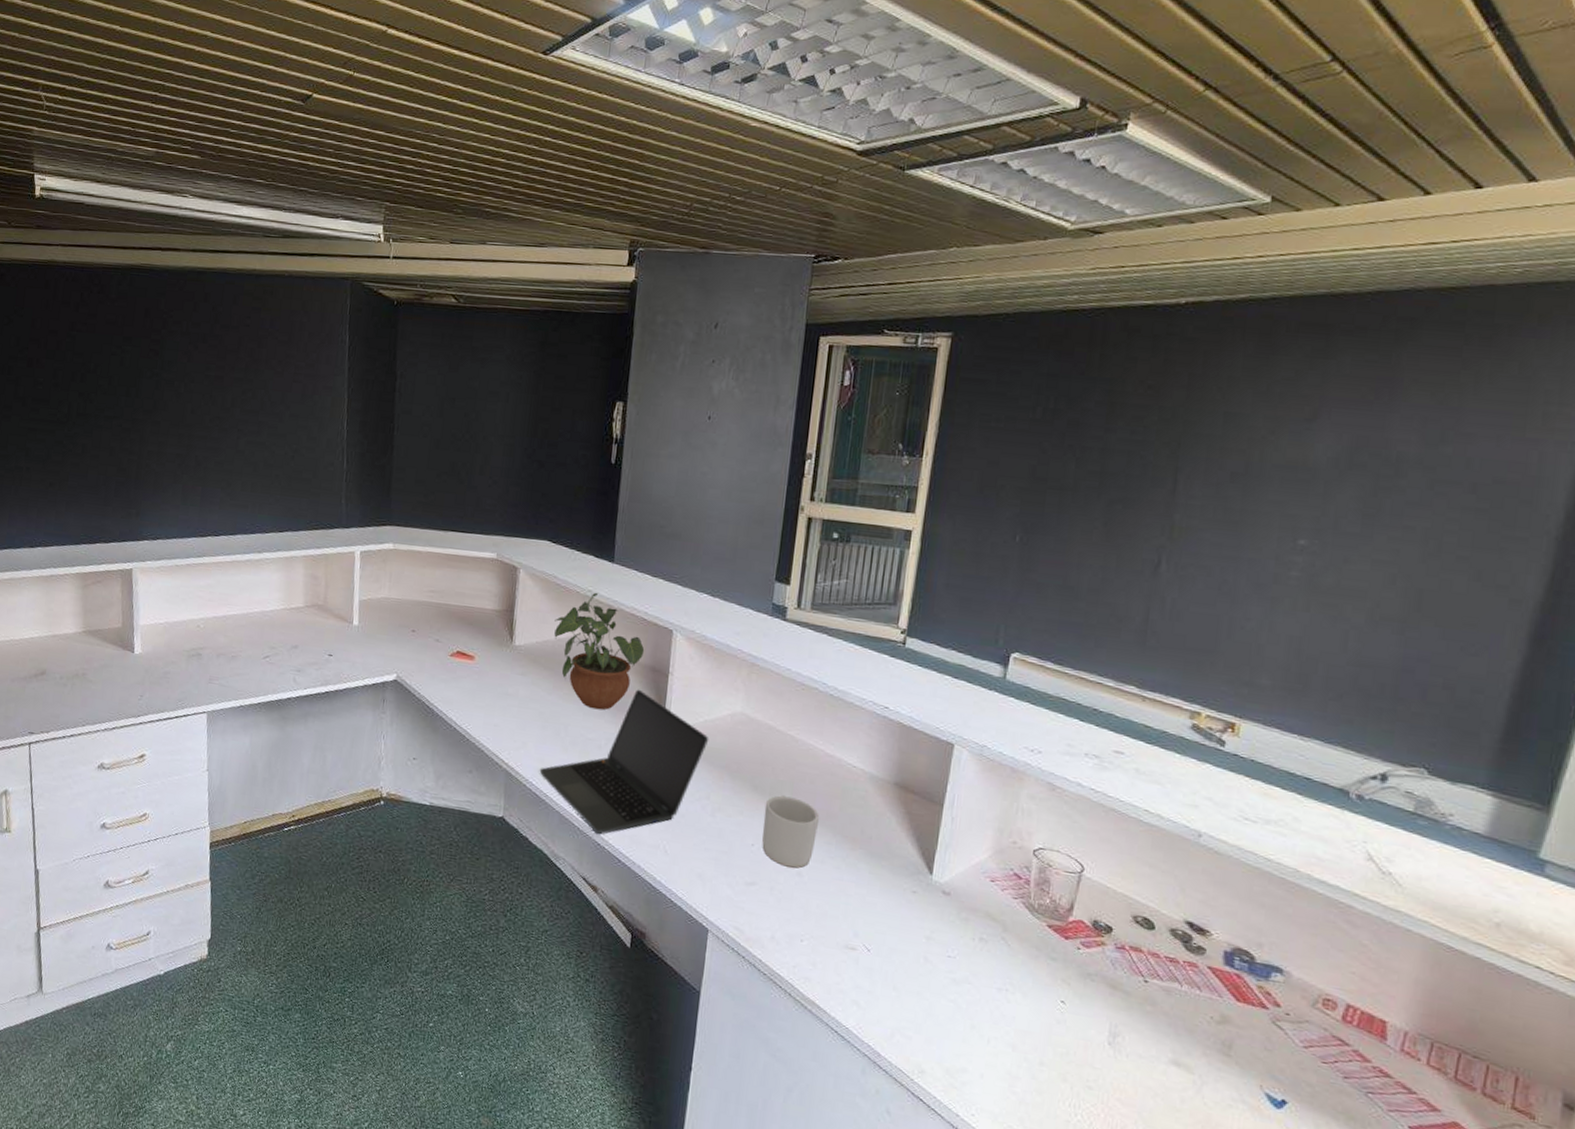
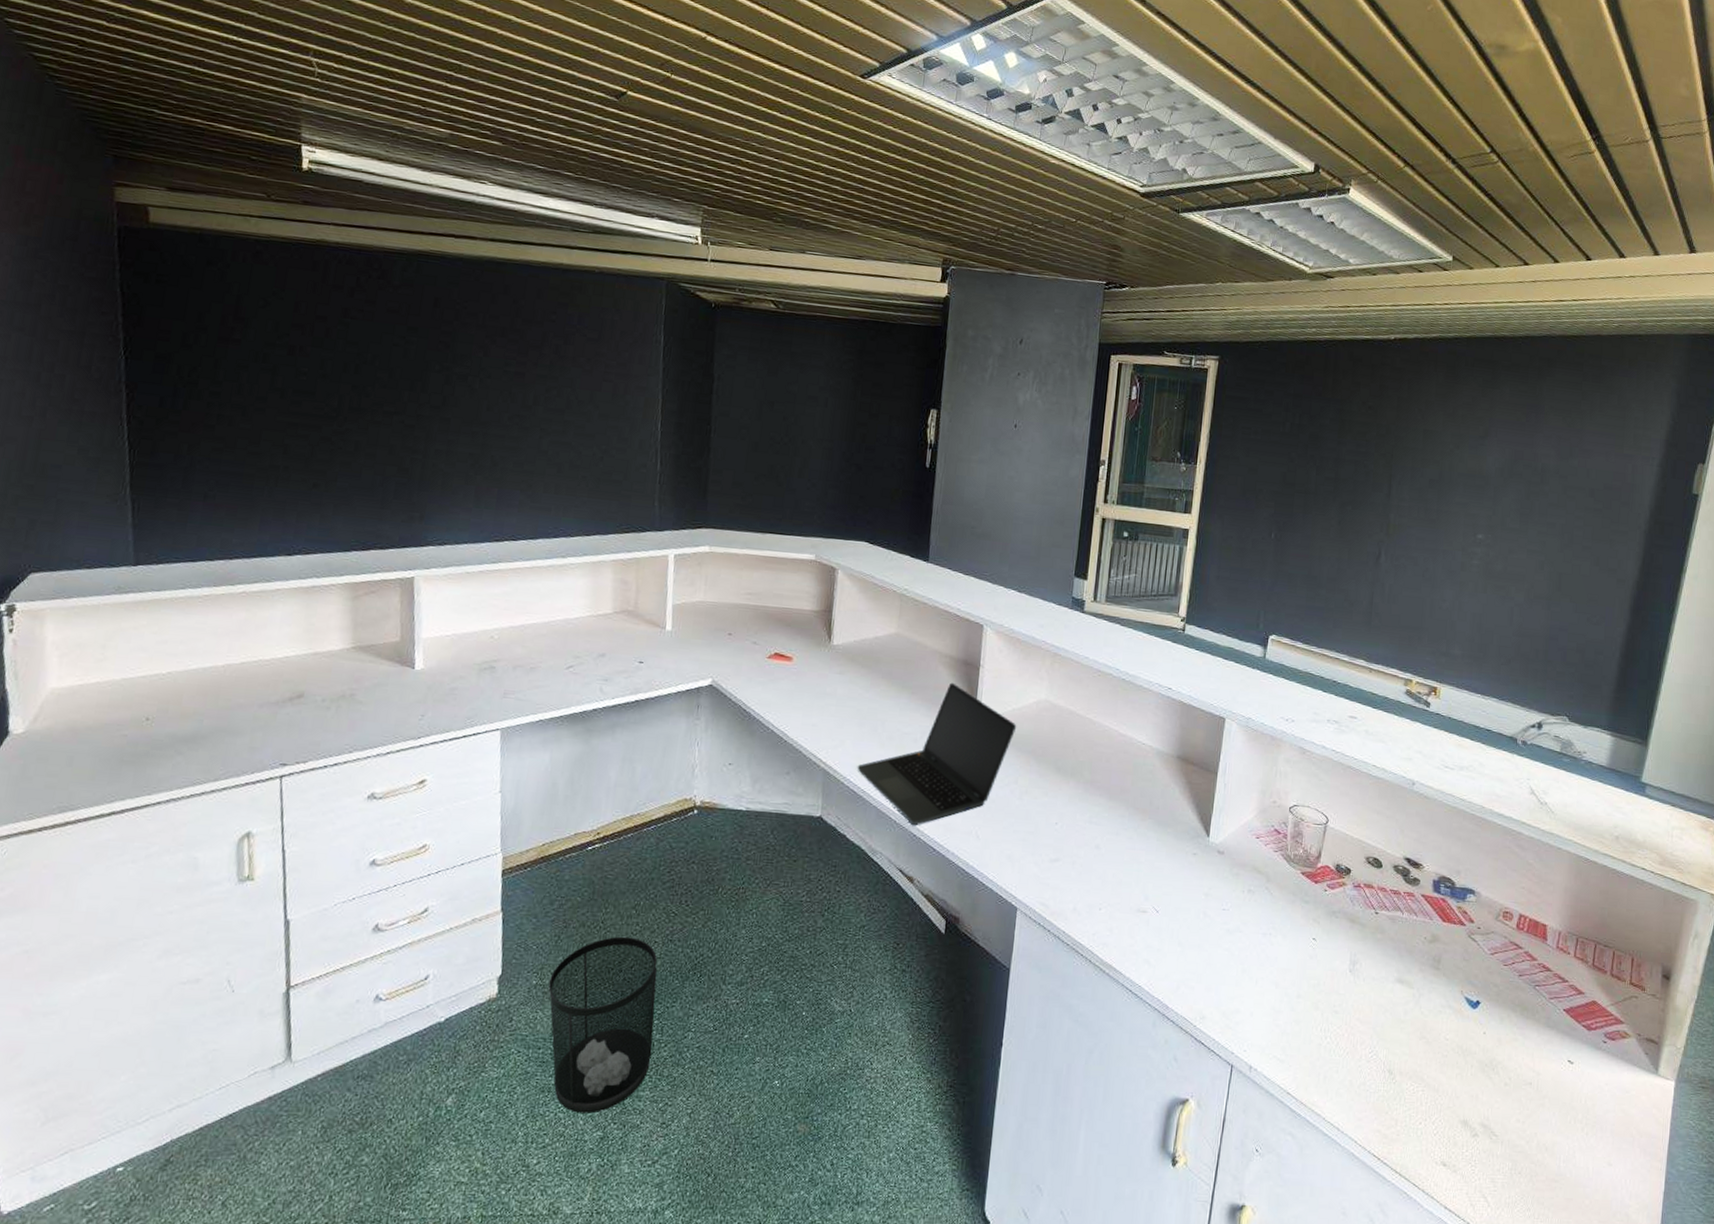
waste bin: none [251,915,348,1077] -> present [548,936,658,1114]
potted plant: present [554,593,645,710] -> none [871,592,958,705]
mug: present [762,795,820,869] -> none [1064,774,1115,842]

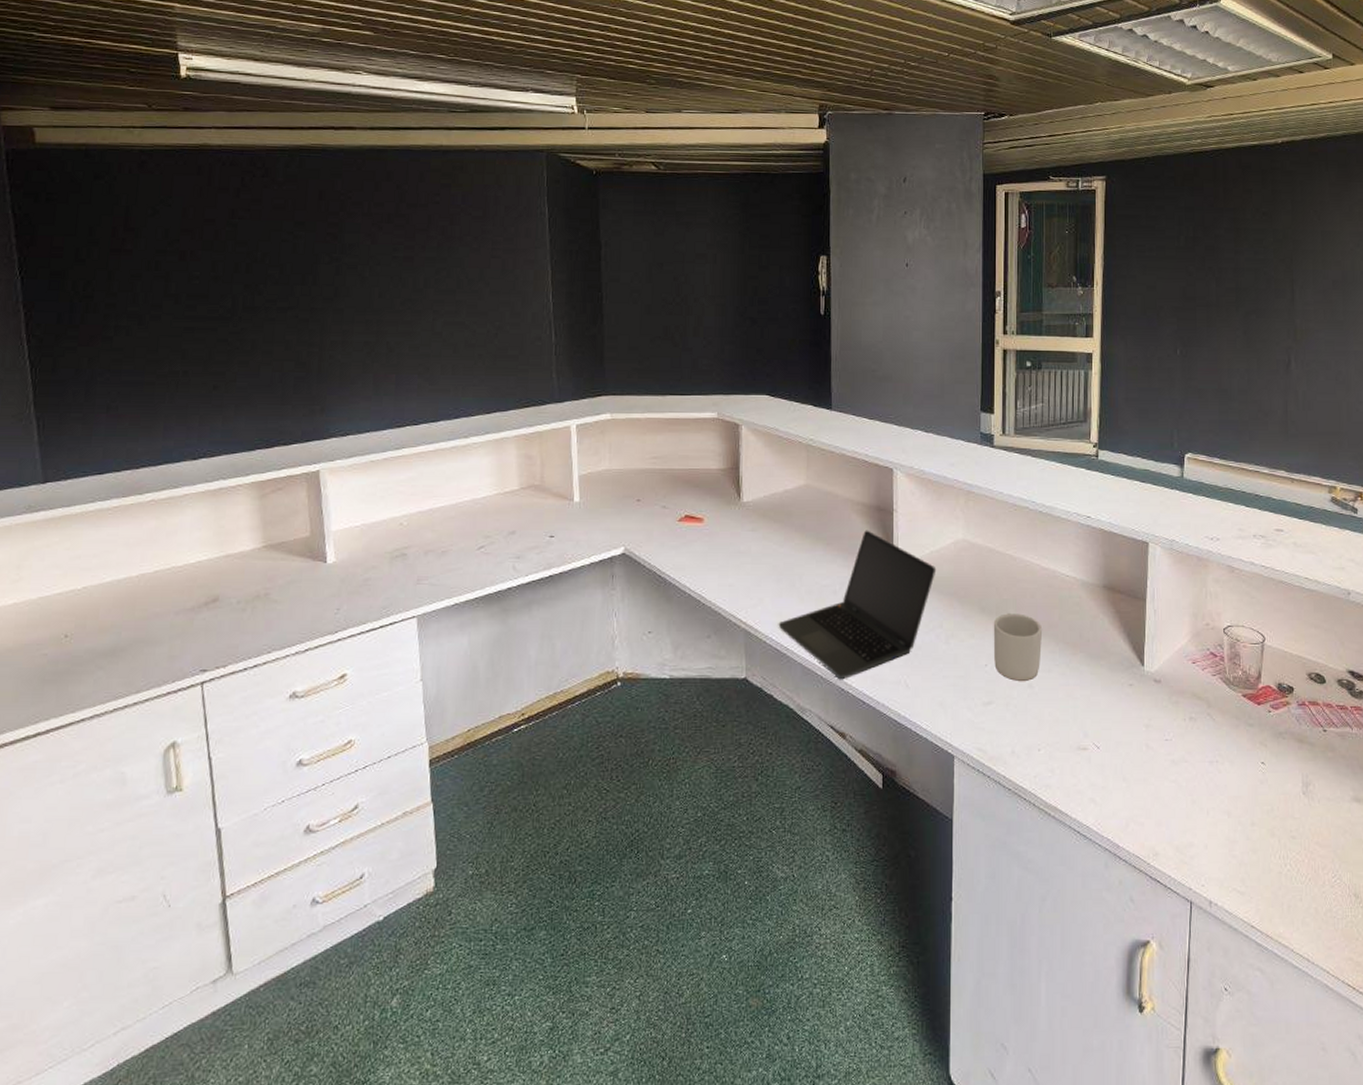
waste bin: present [548,936,658,1114] -> none [485,818,595,1004]
mug: none [1064,774,1115,842] -> present [993,612,1043,681]

